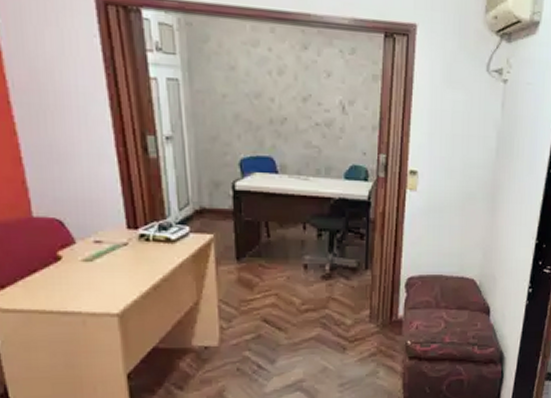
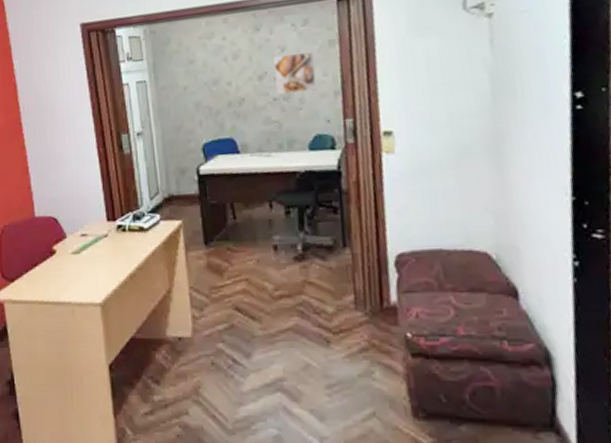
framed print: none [319,79,357,122] -> present [274,51,317,94]

